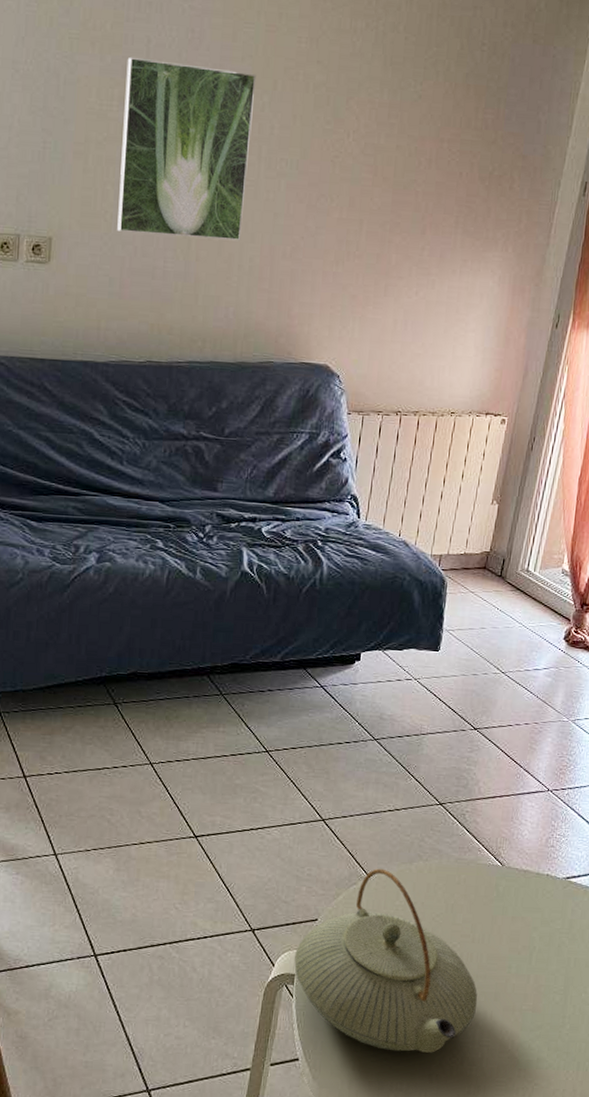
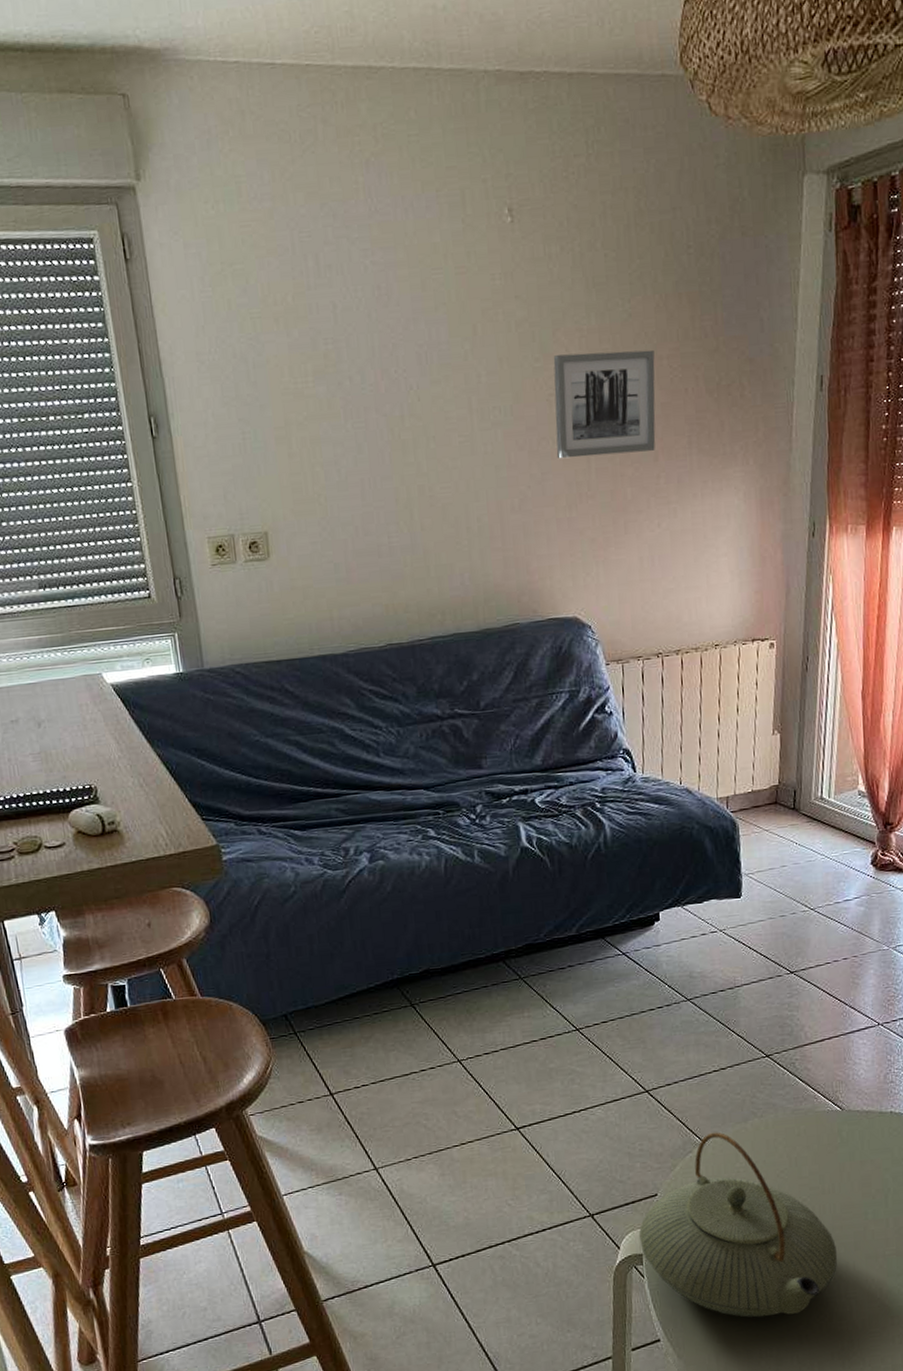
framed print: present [117,56,257,241] -> none [315,322,465,513]
wall art: none [332,121,437,224] -> present [553,349,656,459]

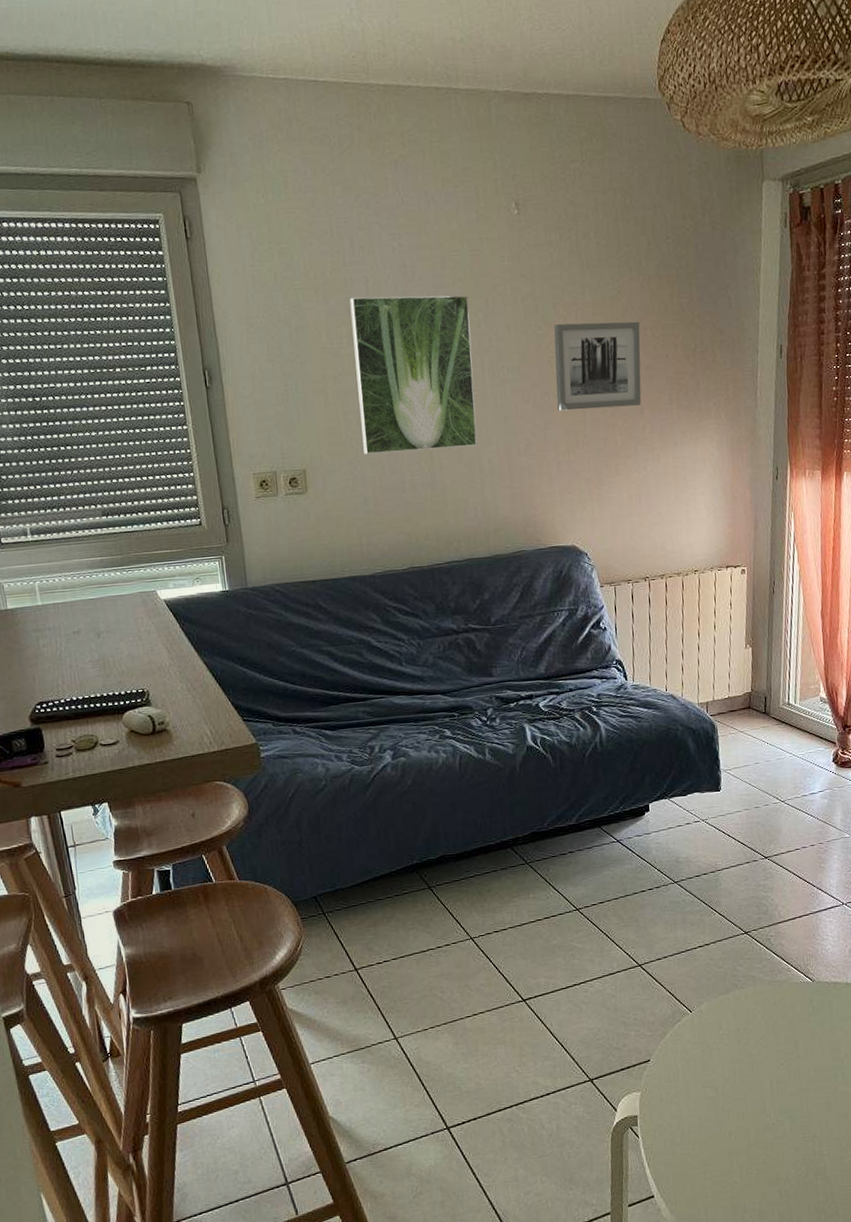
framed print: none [315,322,465,513] -> present [349,295,478,454]
teapot: present [638,1132,838,1318] -> none [633,1002,812,1174]

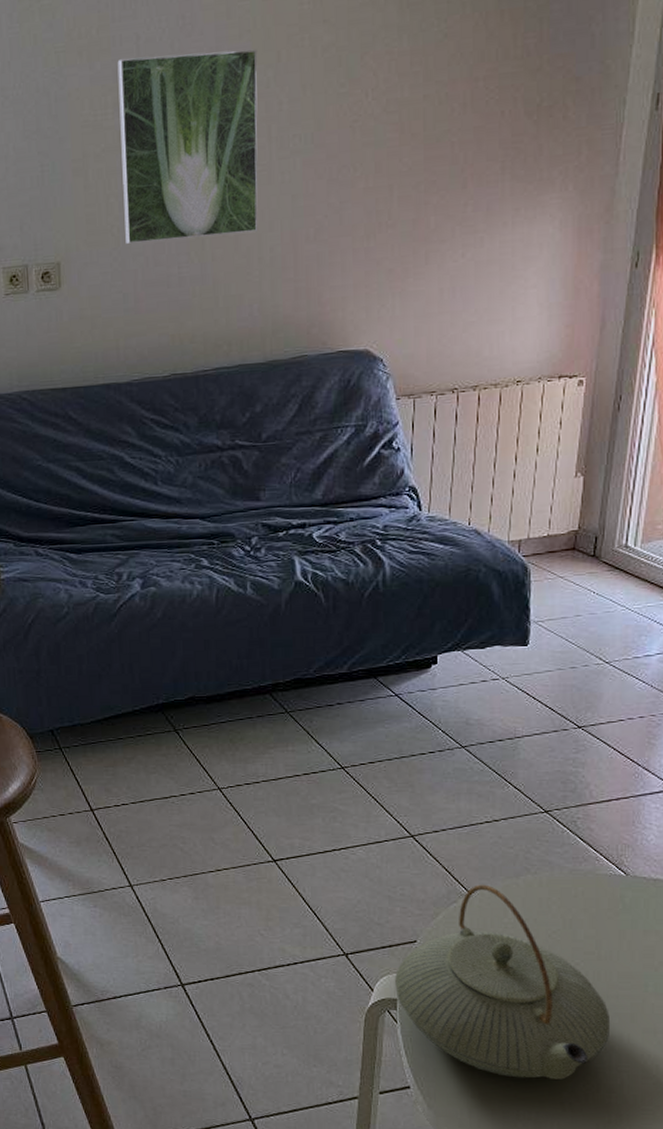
wall art: present [553,321,641,411] -> none [357,71,470,187]
teapot: none [633,1002,812,1174] -> present [394,884,611,1080]

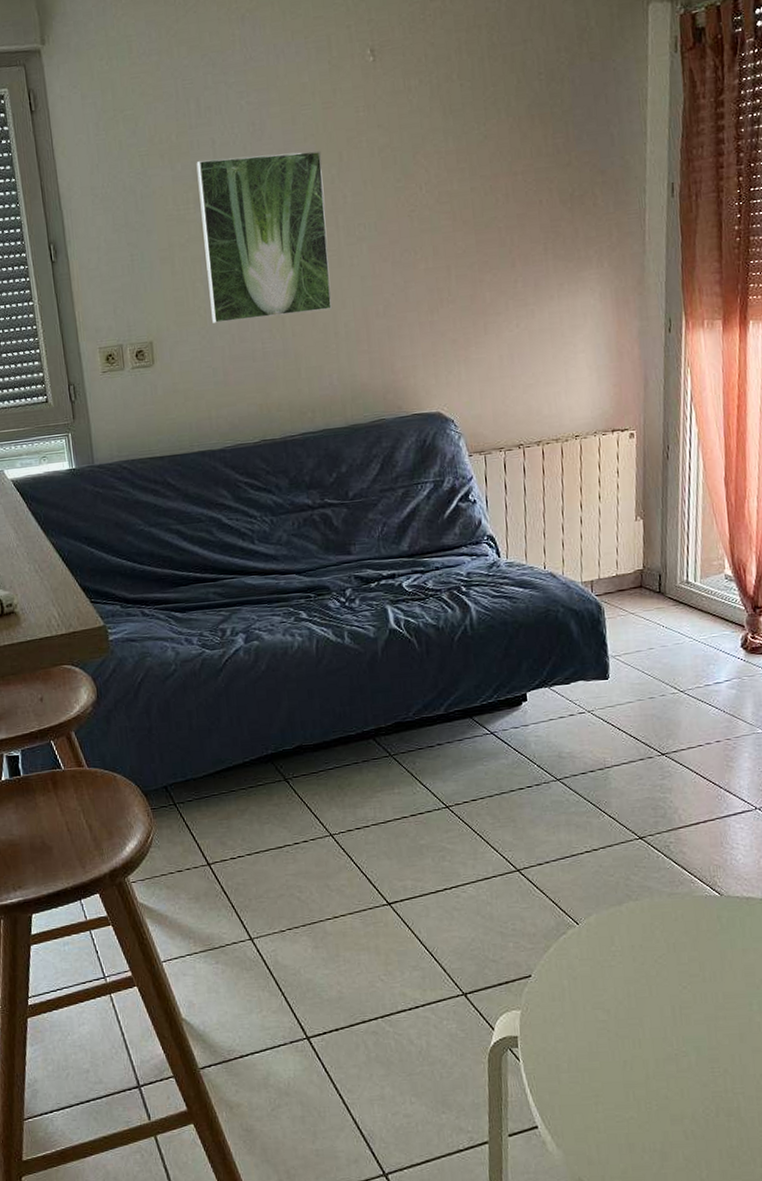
teapot: present [394,884,611,1080] -> none [513,914,722,1109]

